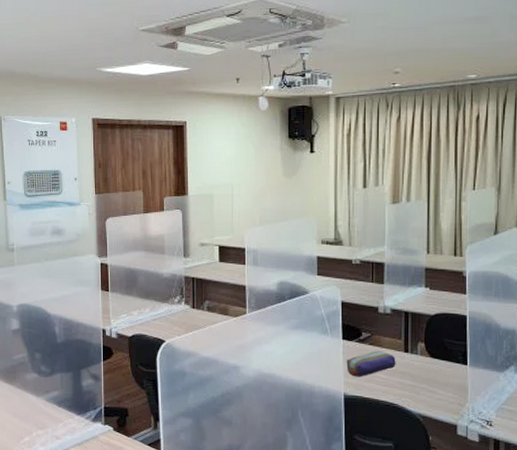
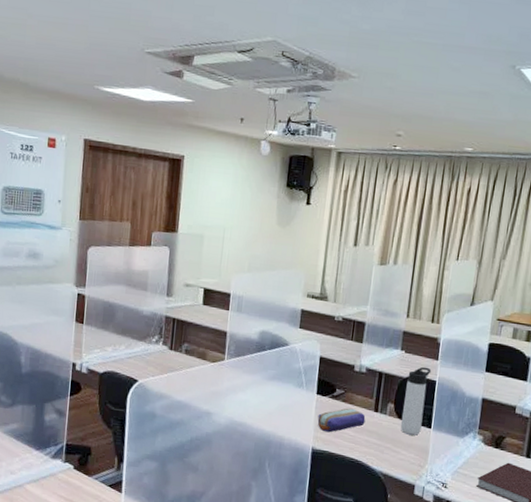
thermos bottle: none [433,302,460,374] -> present [400,366,432,436]

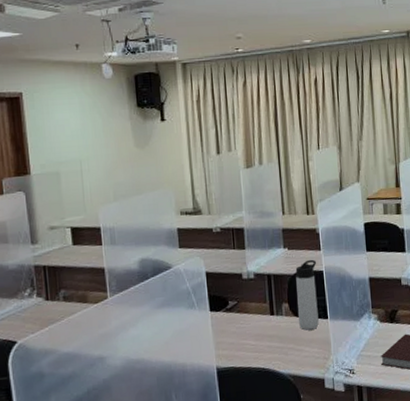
pencil case: present [317,408,366,433] -> none [216,317,264,348]

